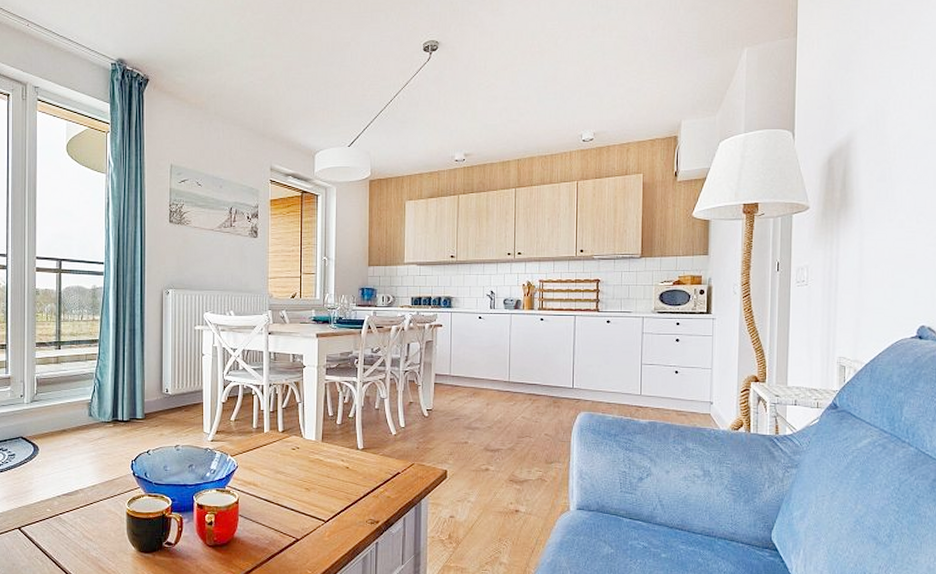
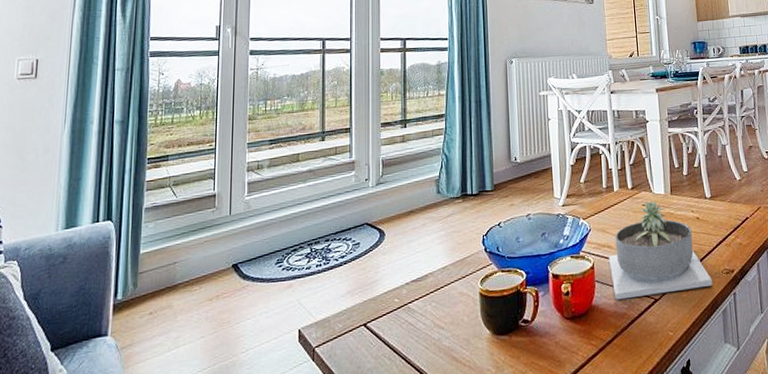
succulent planter: none [253,445,356,535] -> present [608,200,713,300]

